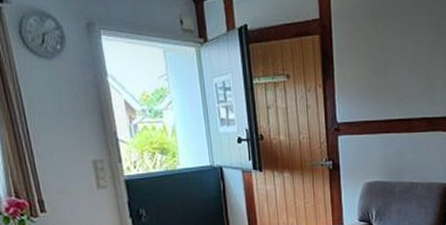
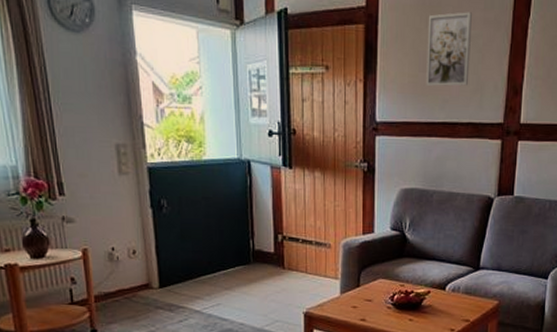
wall art: none [377,18,420,87] -> present [426,12,472,86]

